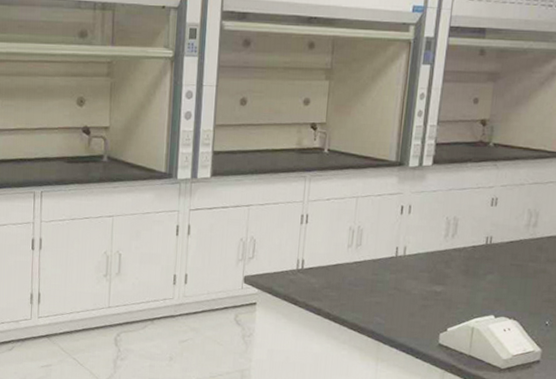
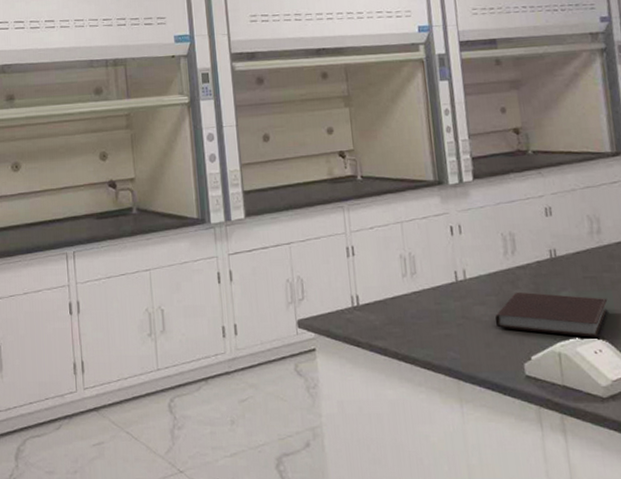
notebook: none [422,271,527,318] -> present [495,292,608,337]

